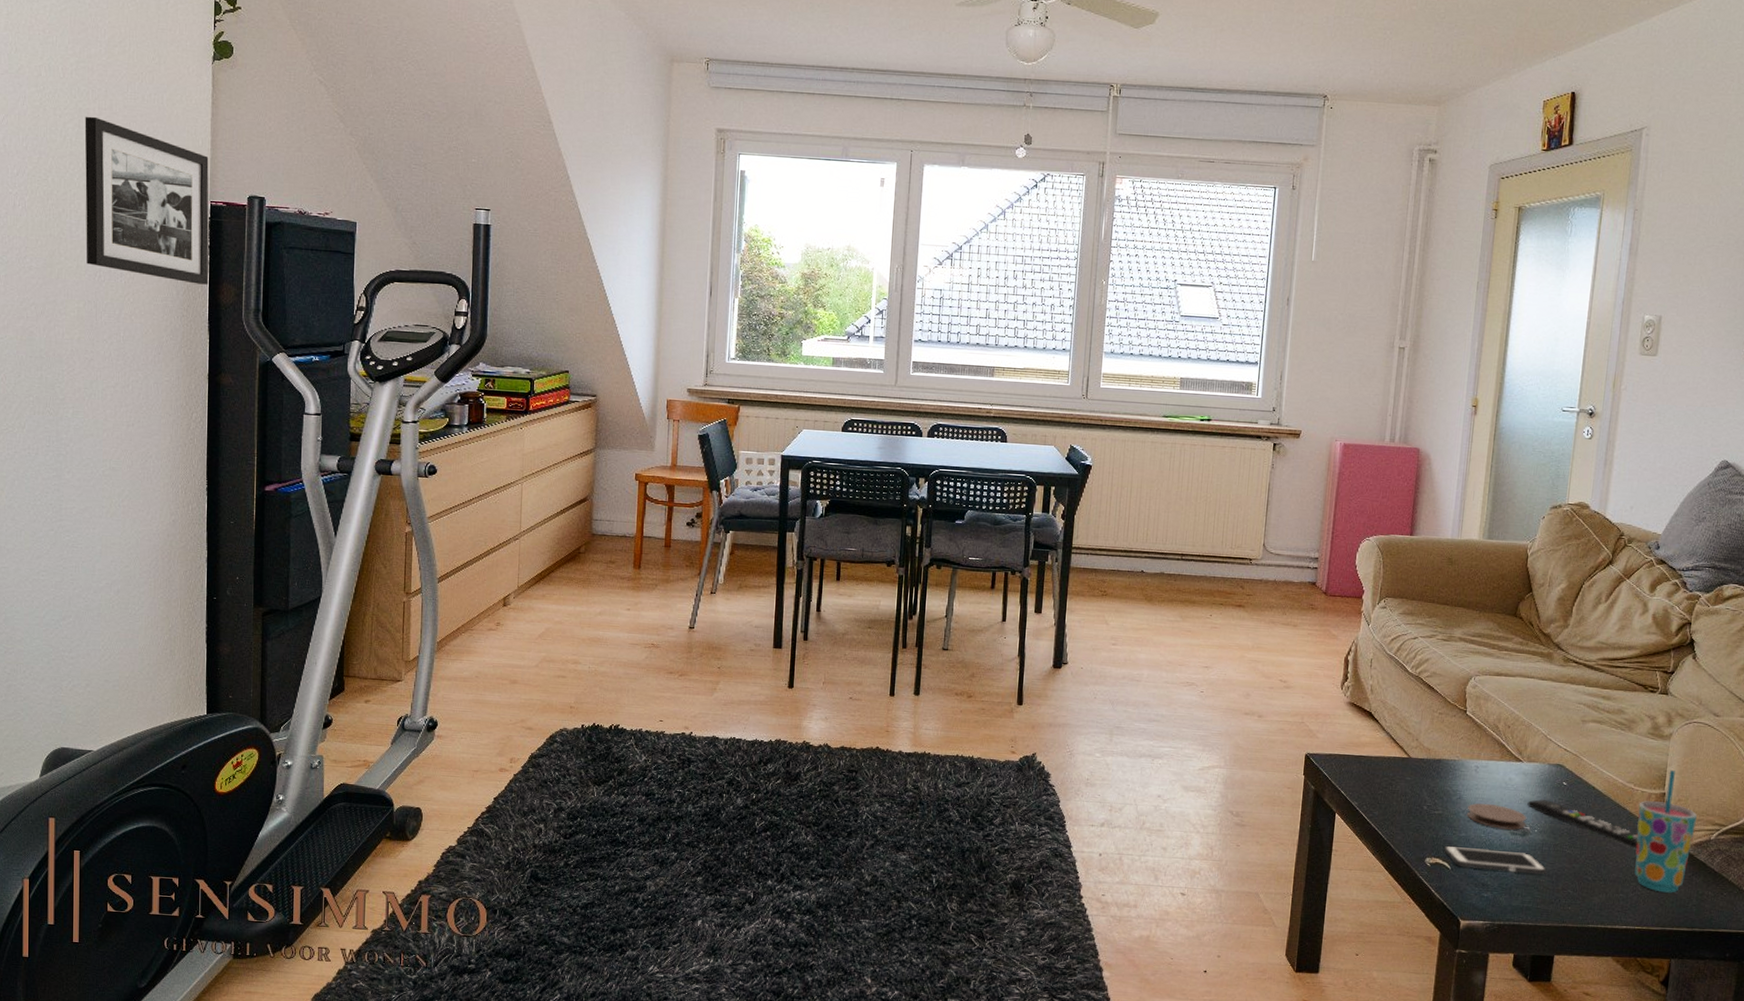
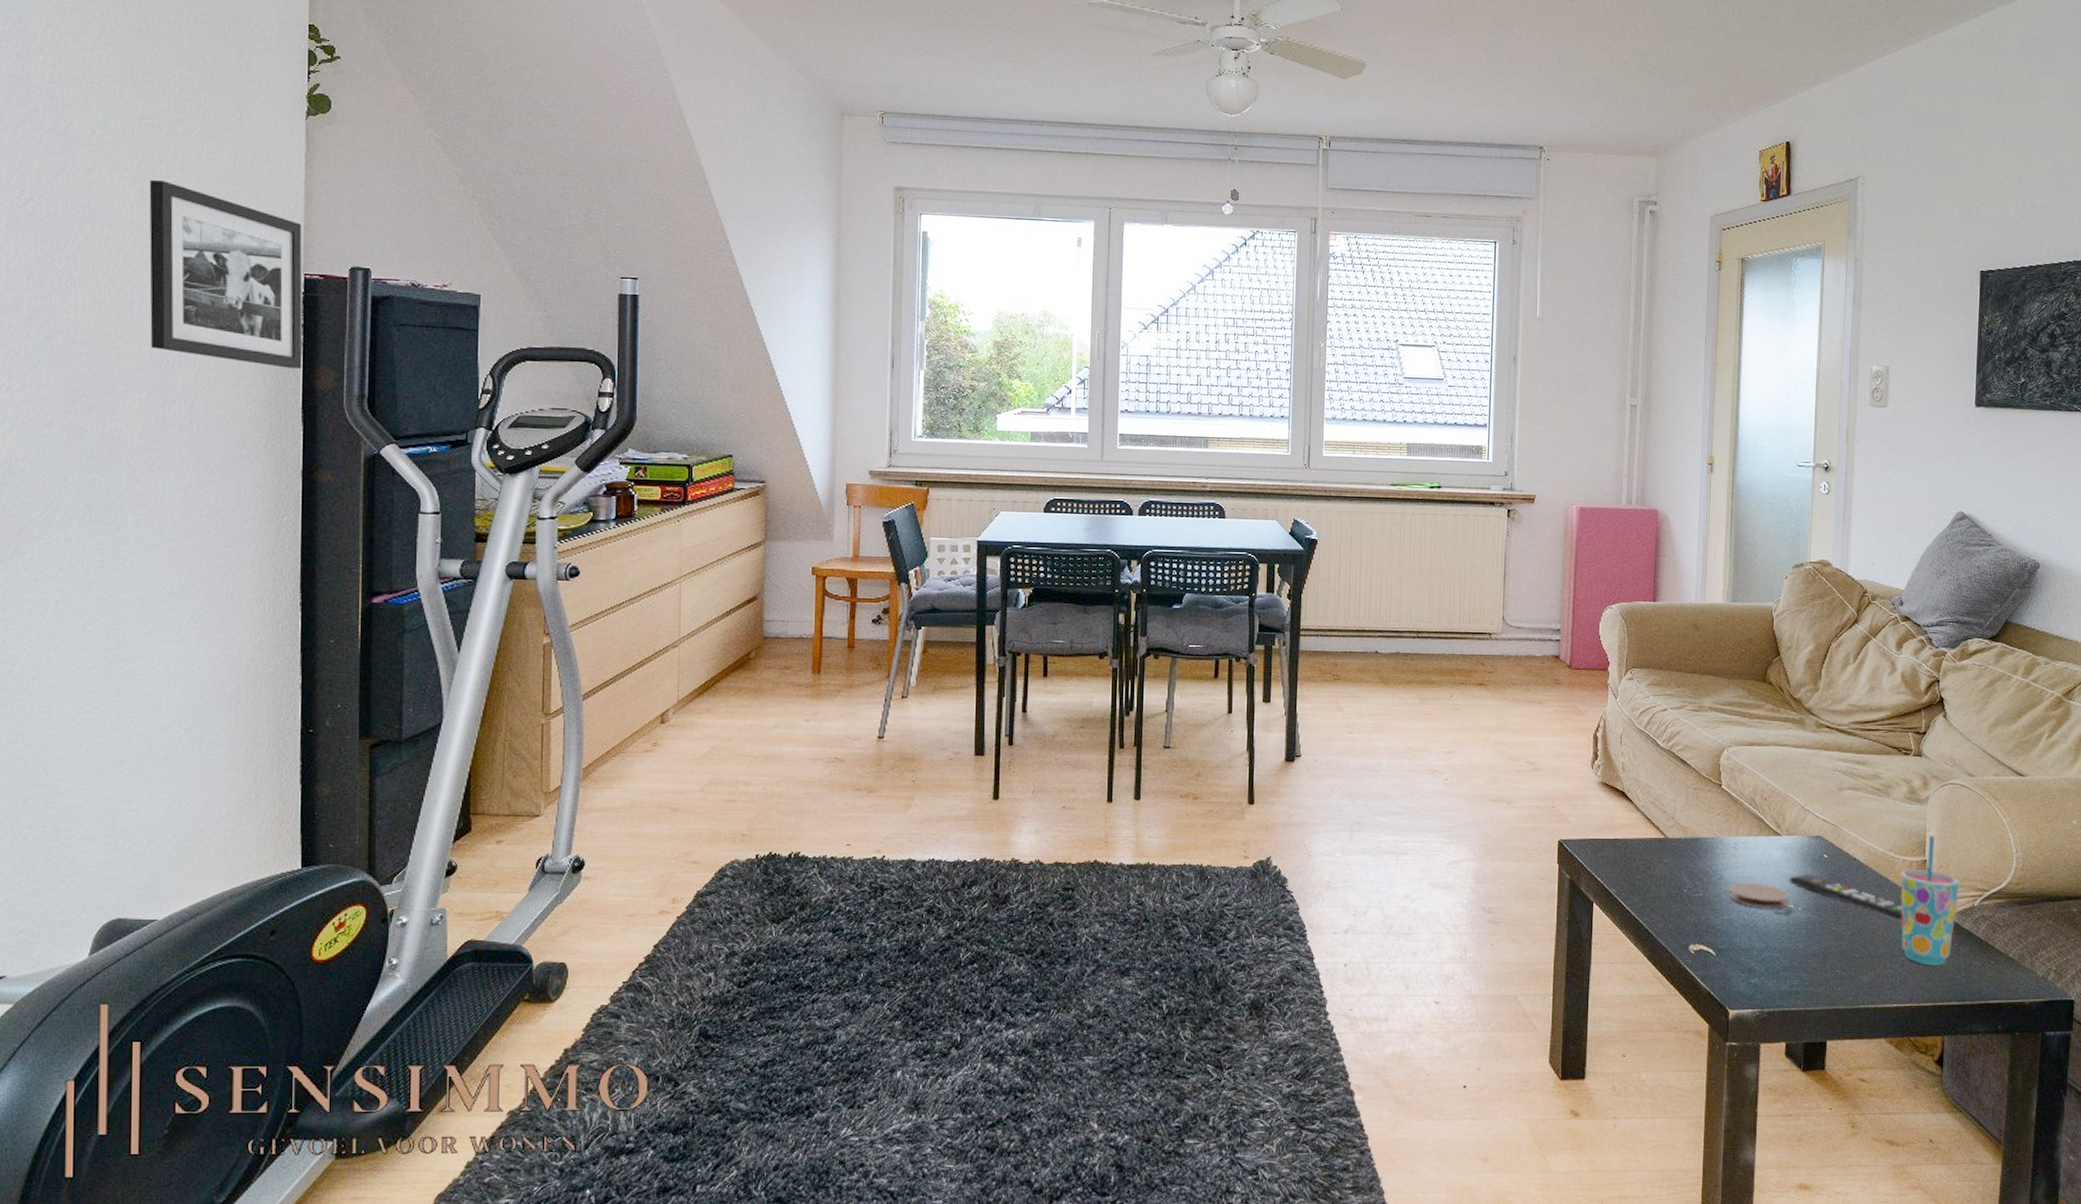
cell phone: present [1444,845,1548,875] -> none [1708,930,1814,955]

